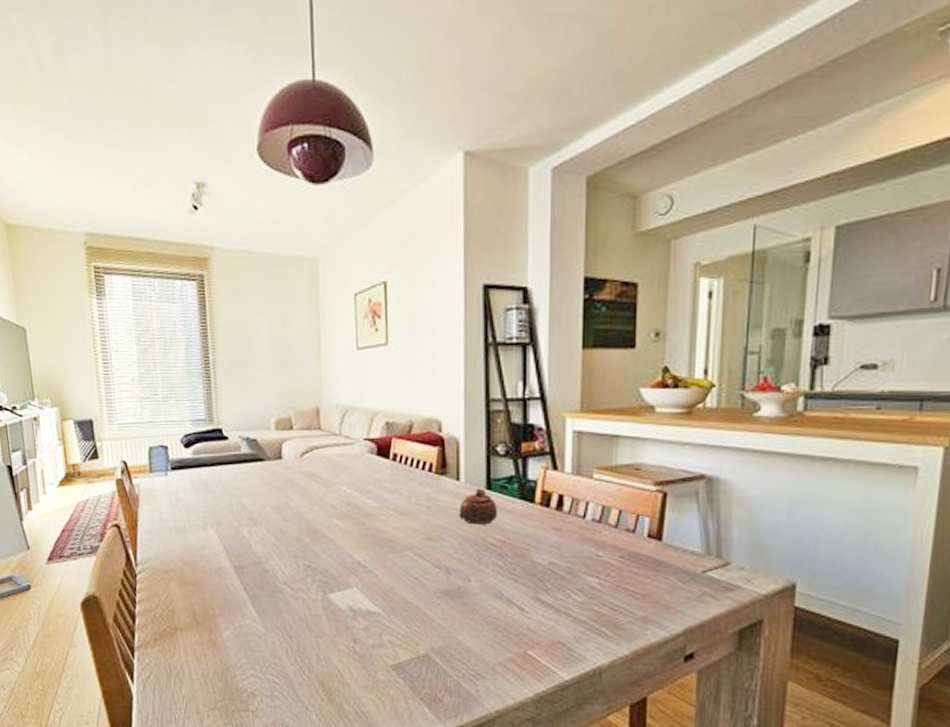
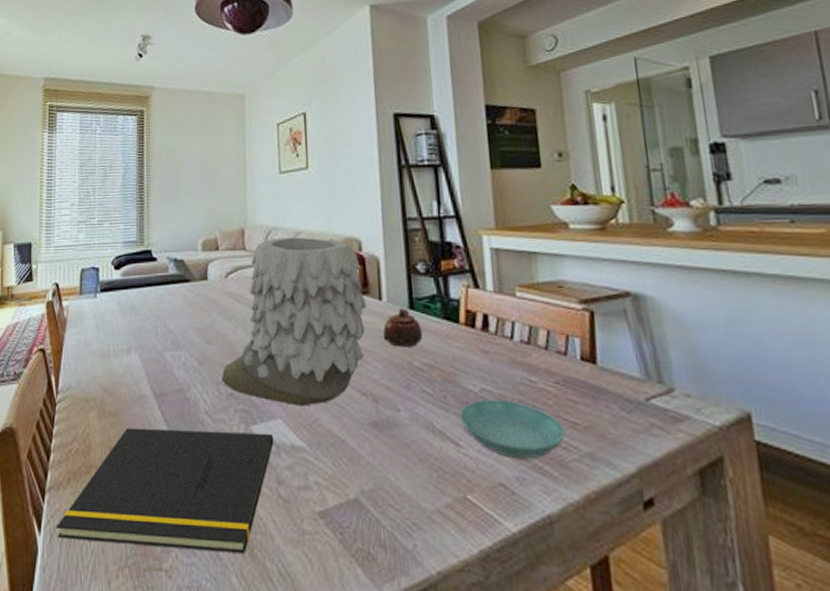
notepad: none [148,596,351,698] -> present [57,428,274,553]
vase: none [298,417,444,577] -> present [221,237,367,406]
saucer: none [527,571,624,622] -> present [459,399,565,459]

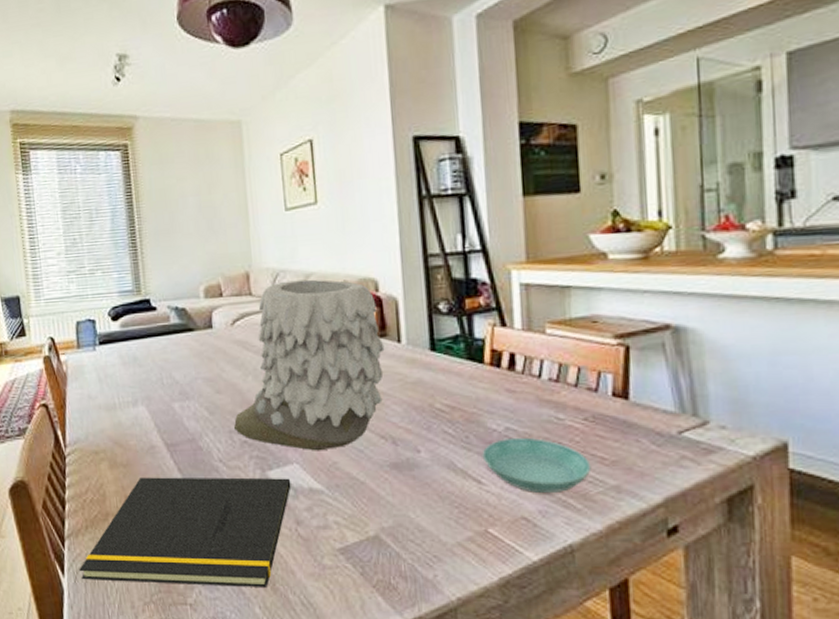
teapot: present [383,308,422,347] -> none [402,350,444,390]

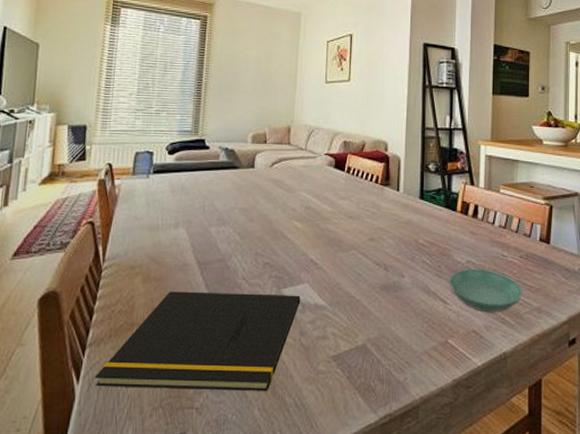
vase: present [233,279,385,451] -> none [259,136,387,273]

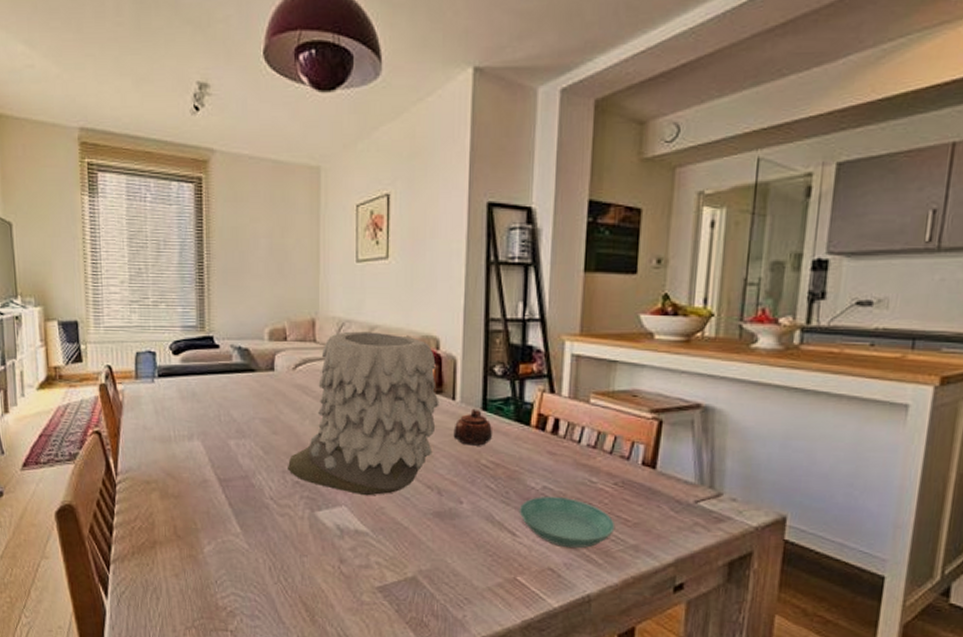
notepad: present [95,291,301,391] -> none [123,509,338,619]
vase: none [259,136,387,273] -> present [287,331,439,496]
teapot: none [397,198,428,228] -> present [453,408,492,446]

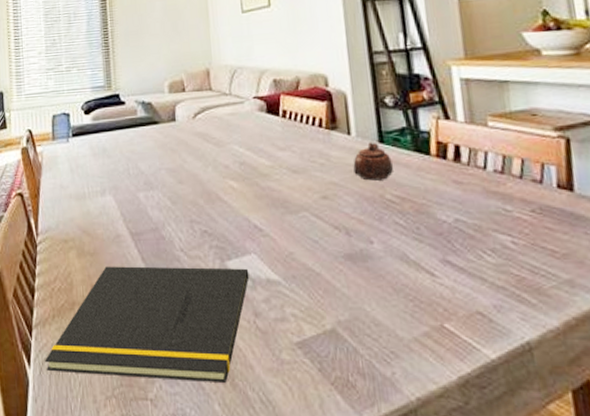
notepad: none [123,509,338,619] -> present [45,266,249,383]
vase: present [287,331,439,496] -> none [194,75,336,241]
saucer: present [519,496,616,549] -> none [433,229,543,288]

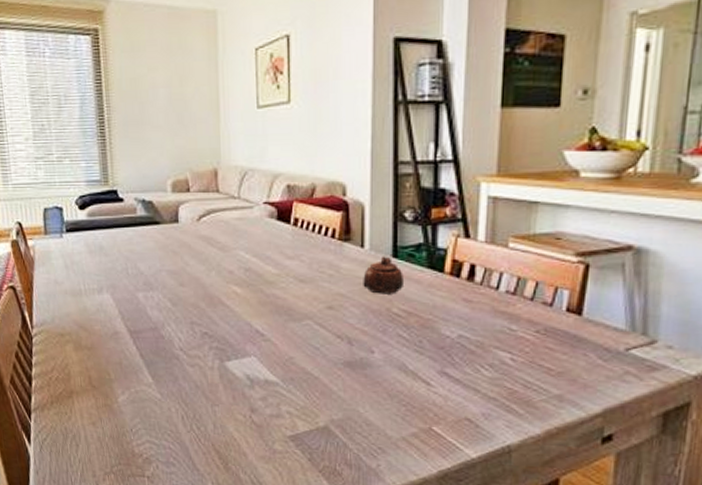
notepad: present [45,266,249,383] -> none [45,360,248,466]

